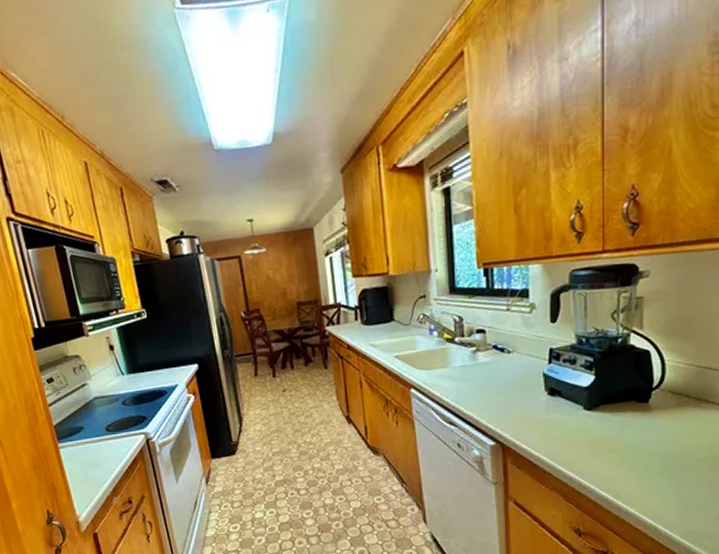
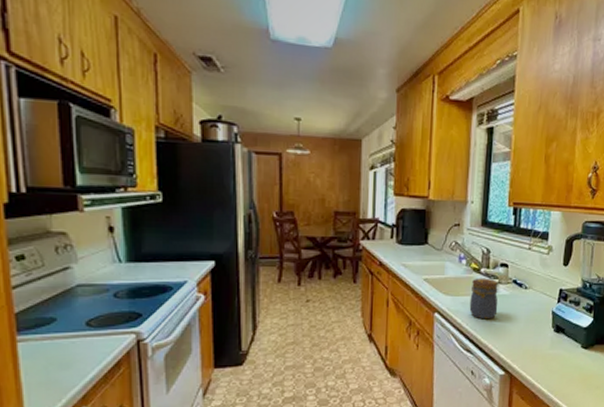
jar: none [446,347,479,390] -> present [469,278,498,320]

